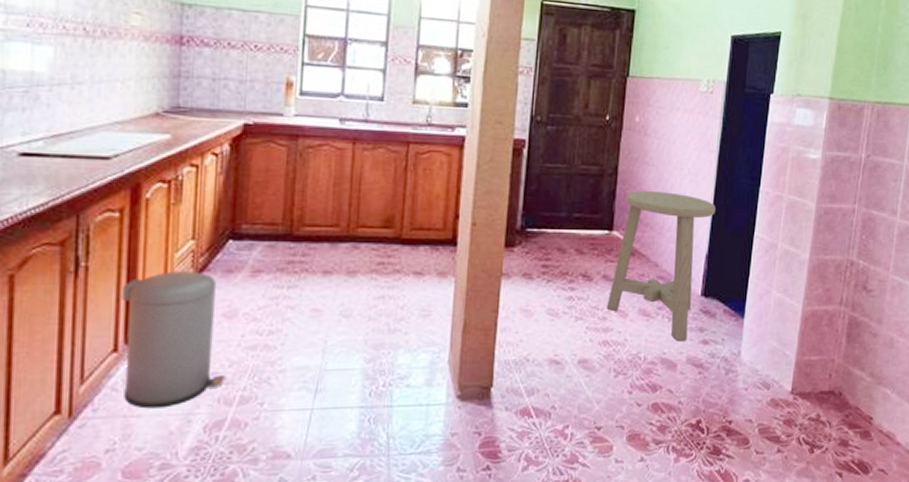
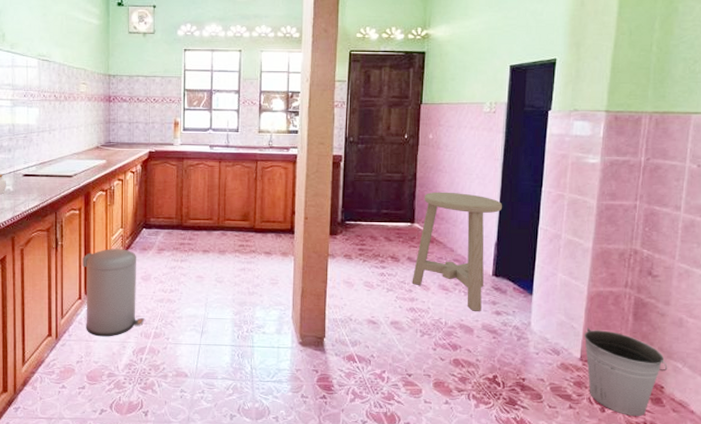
bucket: none [796,354,877,455] -> present [584,327,668,416]

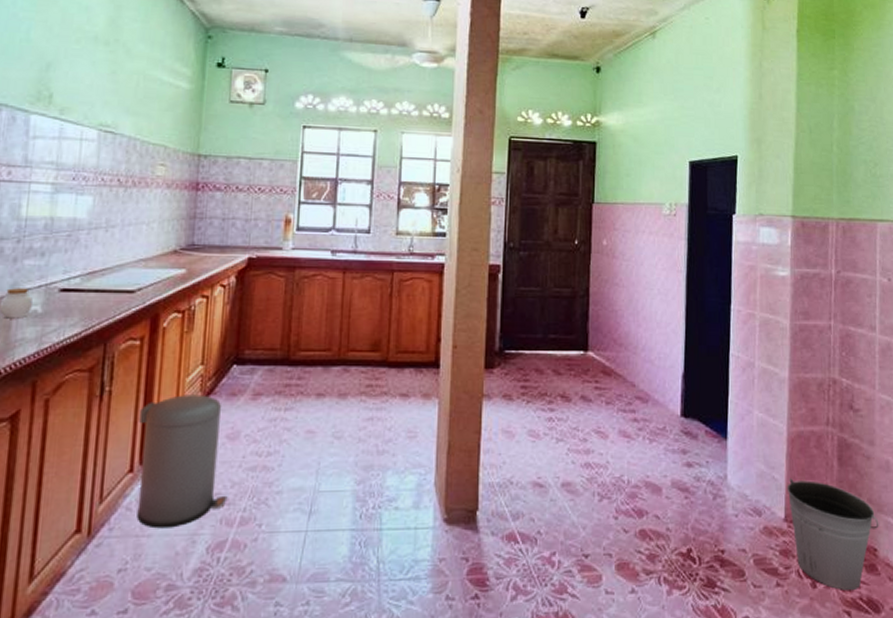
stool: present [412,191,502,311] -> none [586,311,688,464]

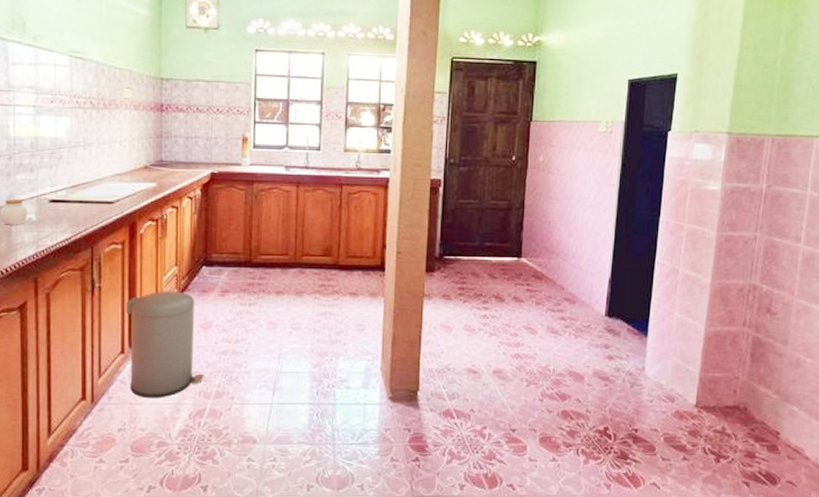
bucket: present [787,478,879,590] -> none [700,371,784,465]

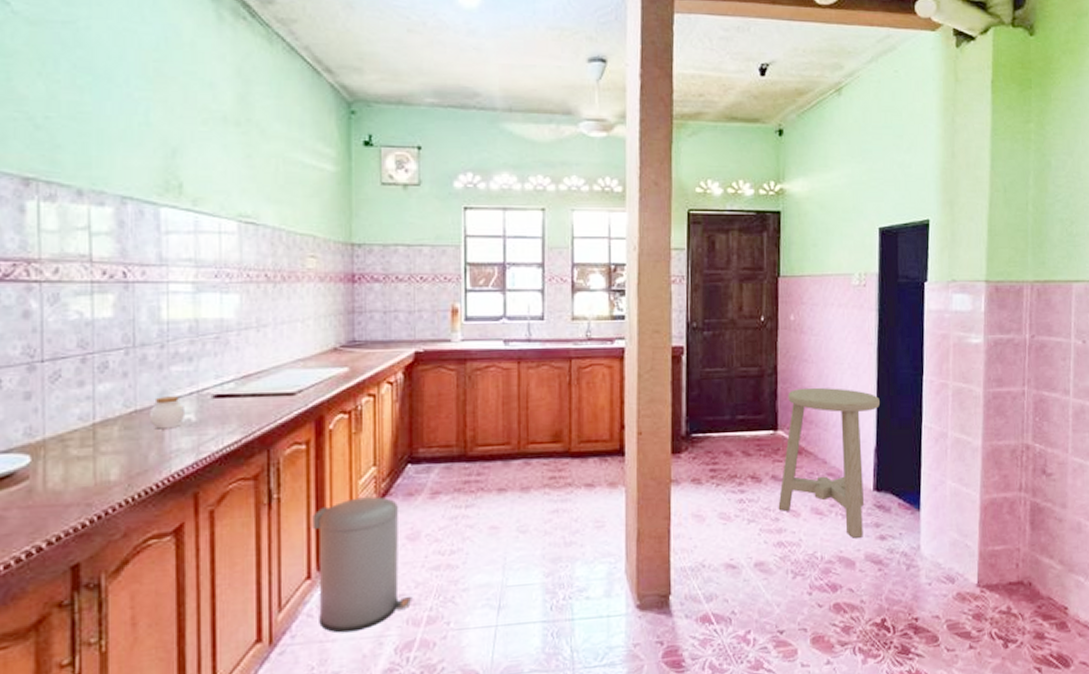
stool: none [517,221,617,356] -> present [778,387,880,538]

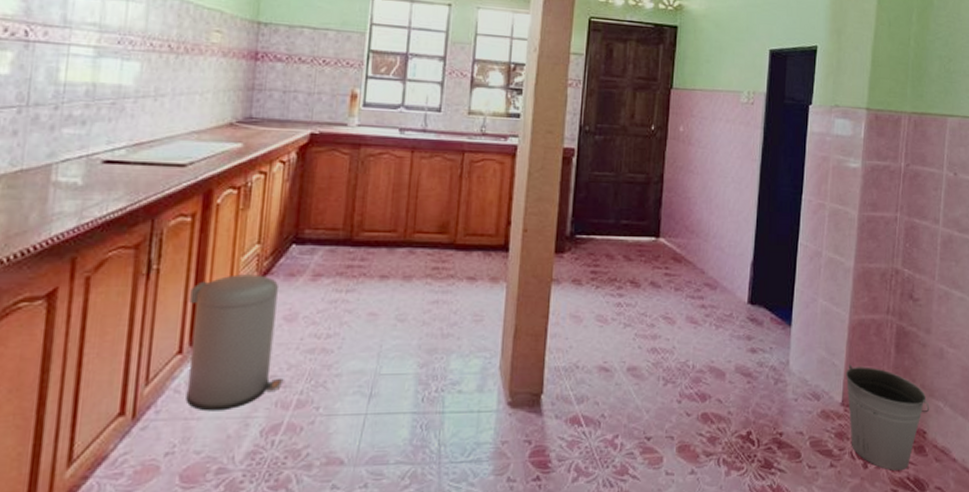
jar: present [148,396,186,429] -> none [34,158,73,191]
stool: present [778,387,880,538] -> none [654,198,759,349]
bucket: none [979,545,1070,648] -> present [845,364,930,470]

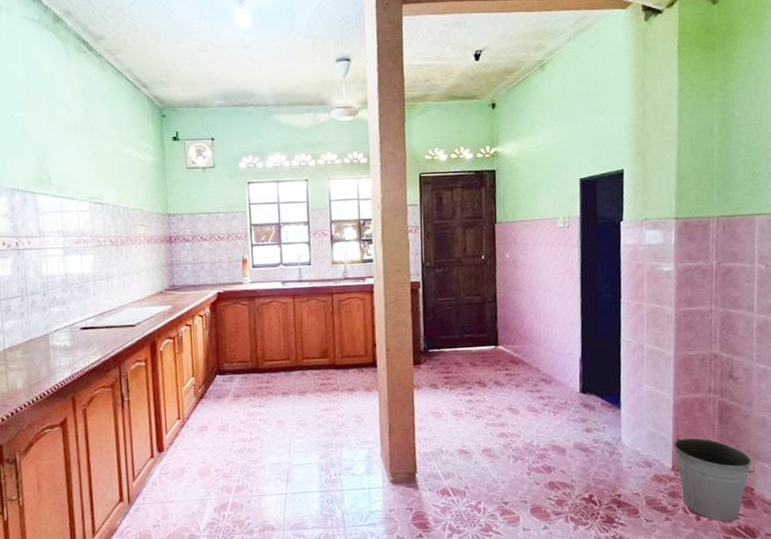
pedal bin: present [186,274,284,411] -> none [152,399,225,497]

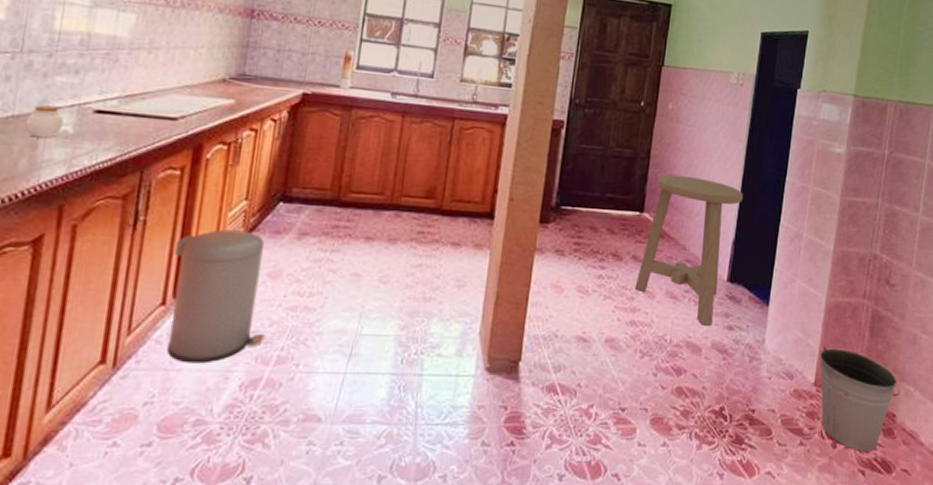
jar: none [39,329,63,353] -> present [24,105,65,139]
pedal bin: none [152,399,225,497] -> present [167,229,265,364]
stool: none [500,311,584,431] -> present [634,174,743,326]

